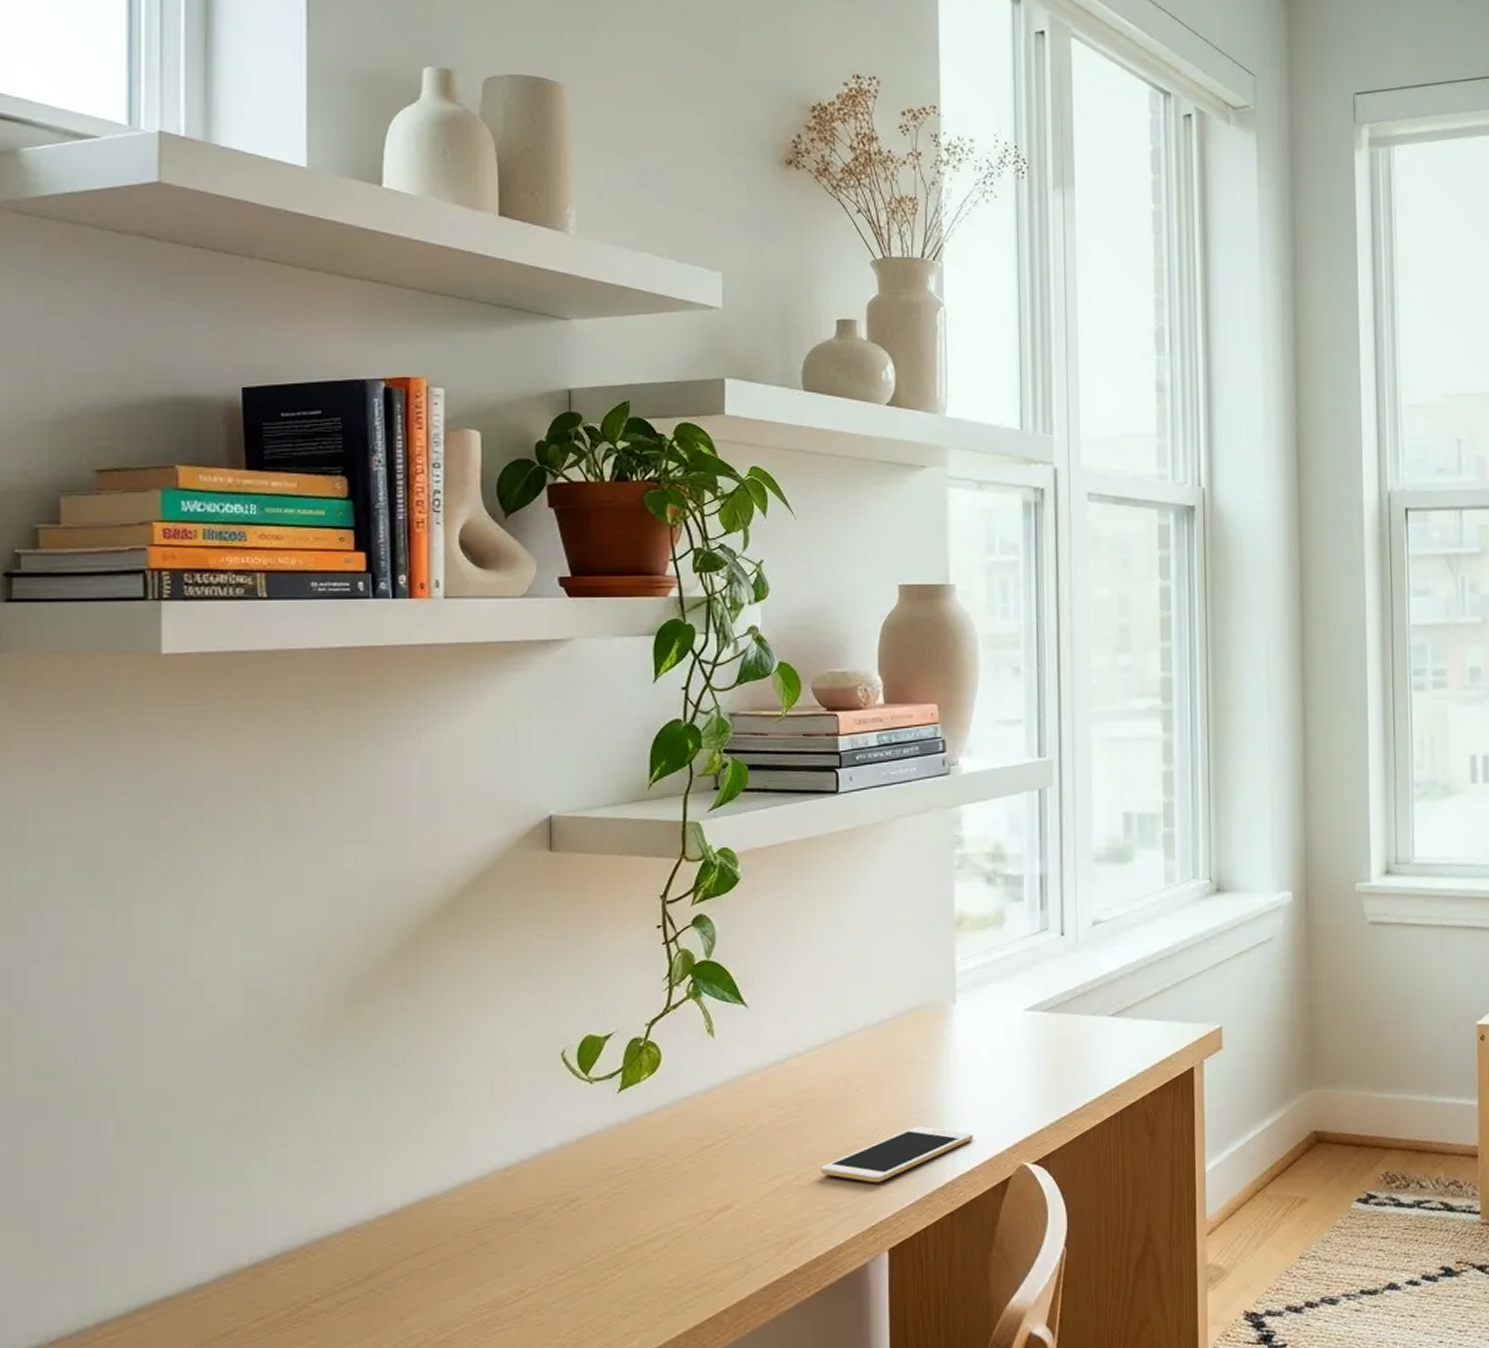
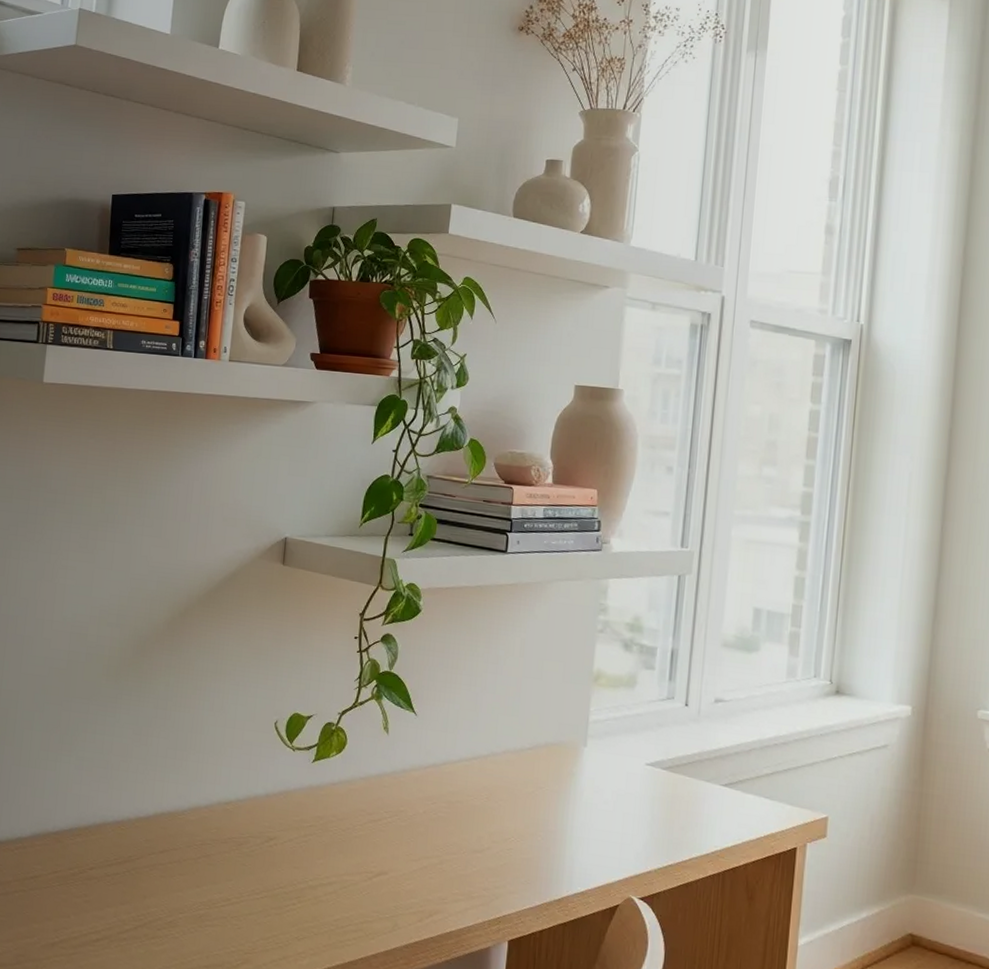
cell phone: present [820,1125,974,1183] -> none [459,842,590,883]

